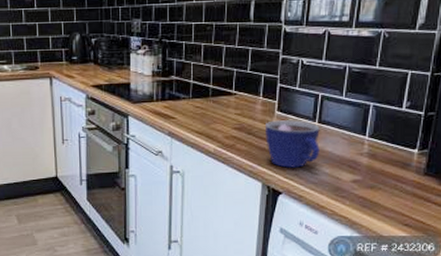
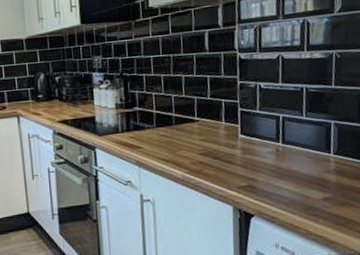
cup: present [266,120,320,168] -> none [231,142,287,190]

